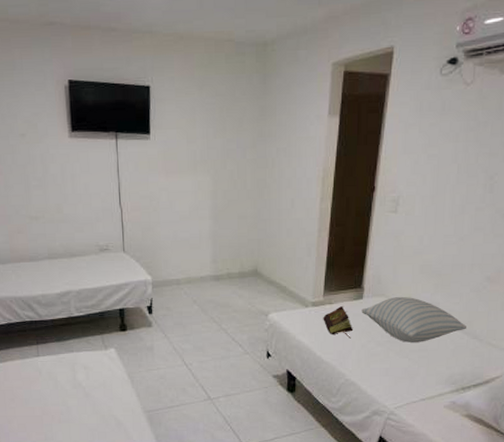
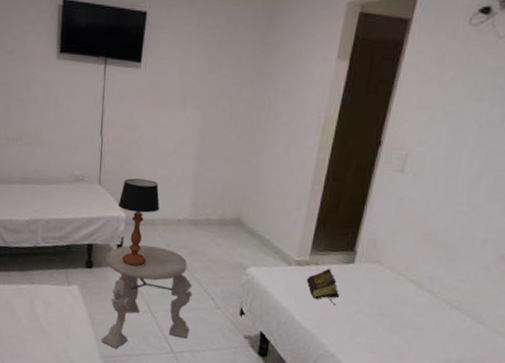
side table: none [137,303,223,402] -> present [101,244,193,349]
table lamp: none [143,243,183,324] -> present [117,178,160,267]
pillow: present [361,297,466,342] -> none [351,265,471,320]

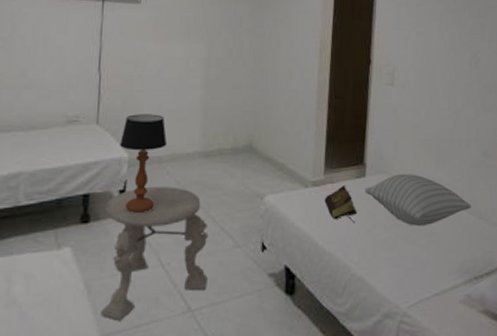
pillow: none [351,265,471,320] -> present [365,174,471,226]

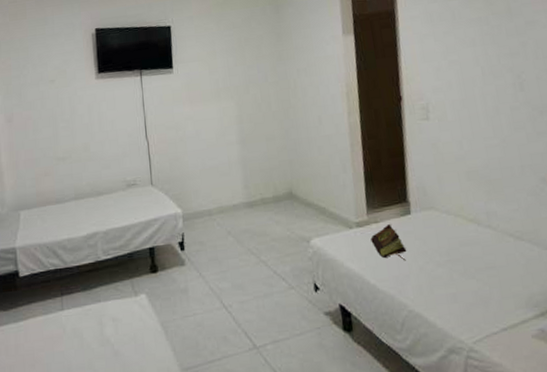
side table: present [100,186,209,321] -> none [169,236,268,357]
table lamp: present [119,114,168,213] -> none [172,171,214,262]
pillow: present [365,174,471,226] -> none [411,207,534,260]

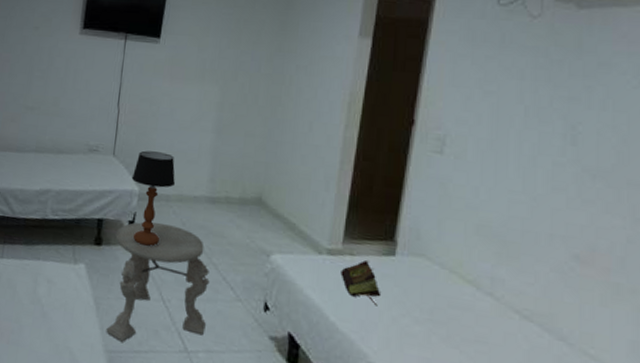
side table: none [169,236,268,357] -> present [106,222,210,342]
table lamp: none [172,171,214,262] -> present [131,150,176,247]

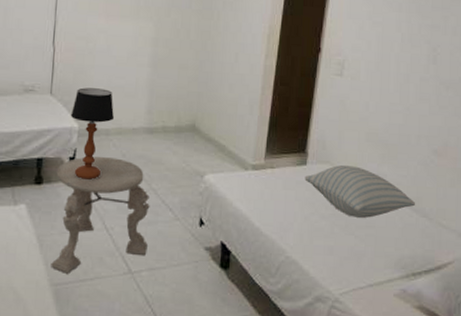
book: present [340,259,382,306] -> none [263,170,296,209]
pillow: none [393,260,547,331] -> present [305,165,415,218]

